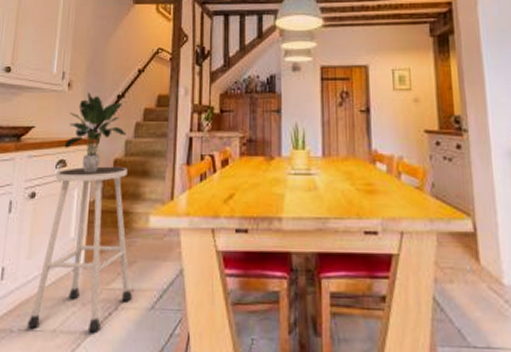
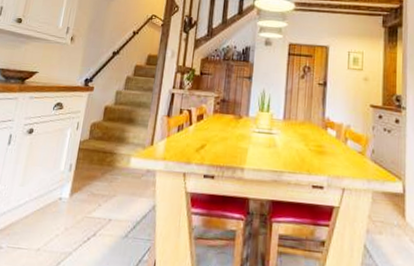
stool: present [27,166,132,333] -> none [14,110,116,254]
potted plant: present [64,92,126,173] -> none [62,46,118,117]

